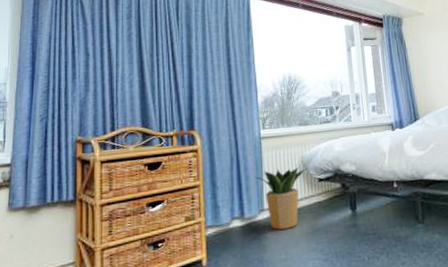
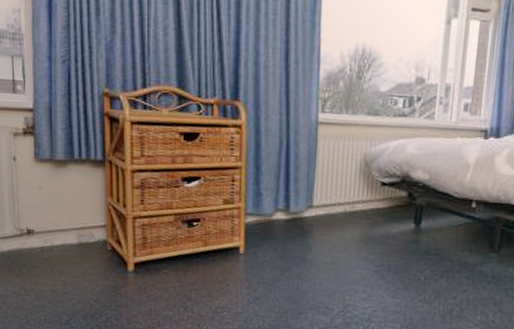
potted plant: present [254,167,308,230] -> none [306,163,371,232]

